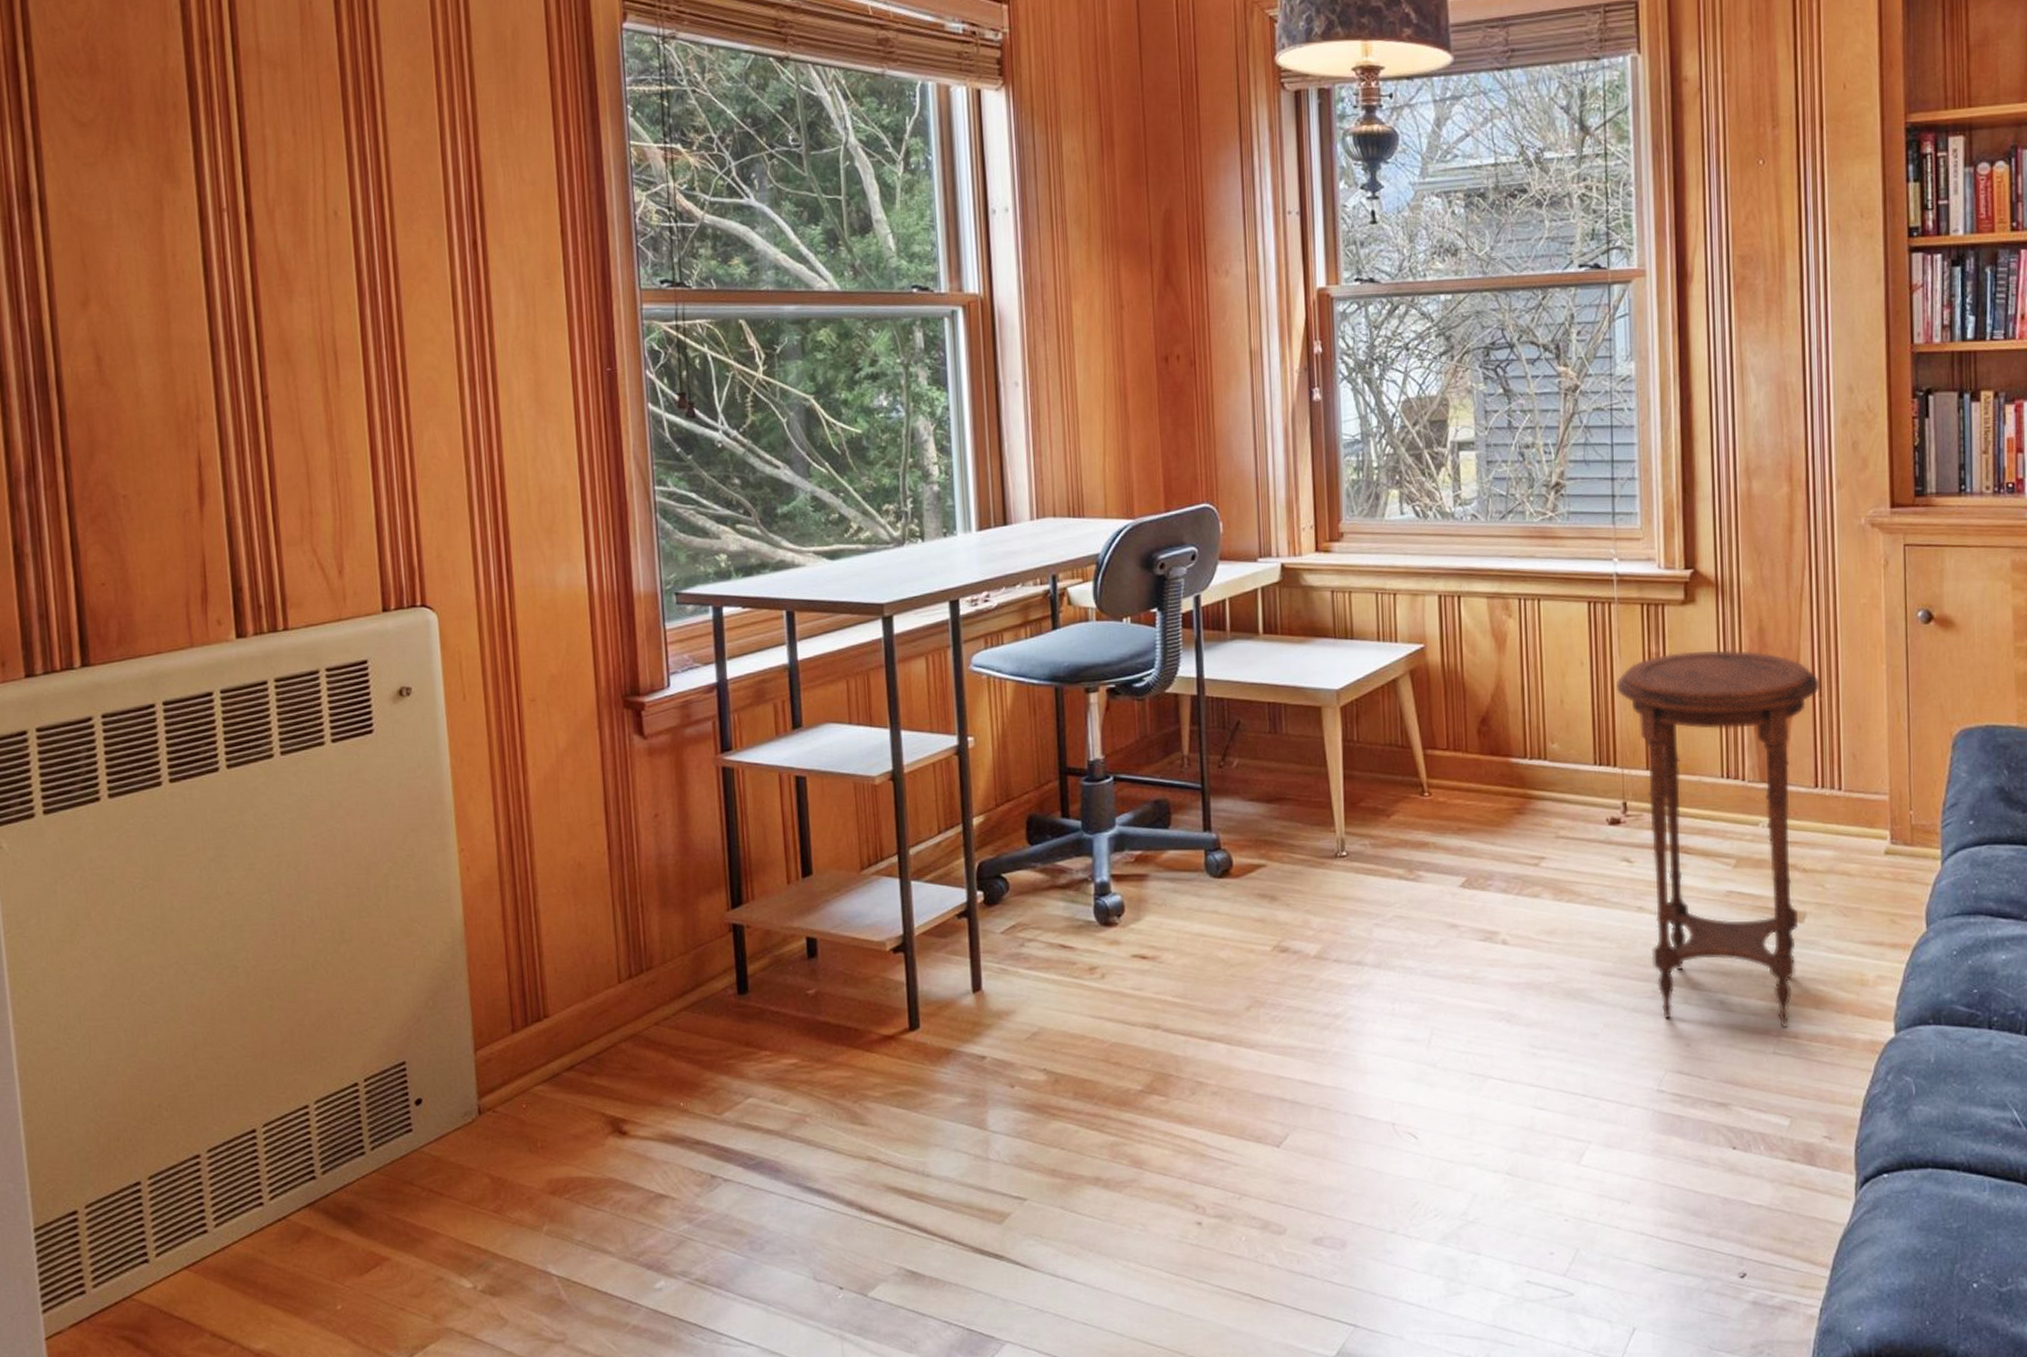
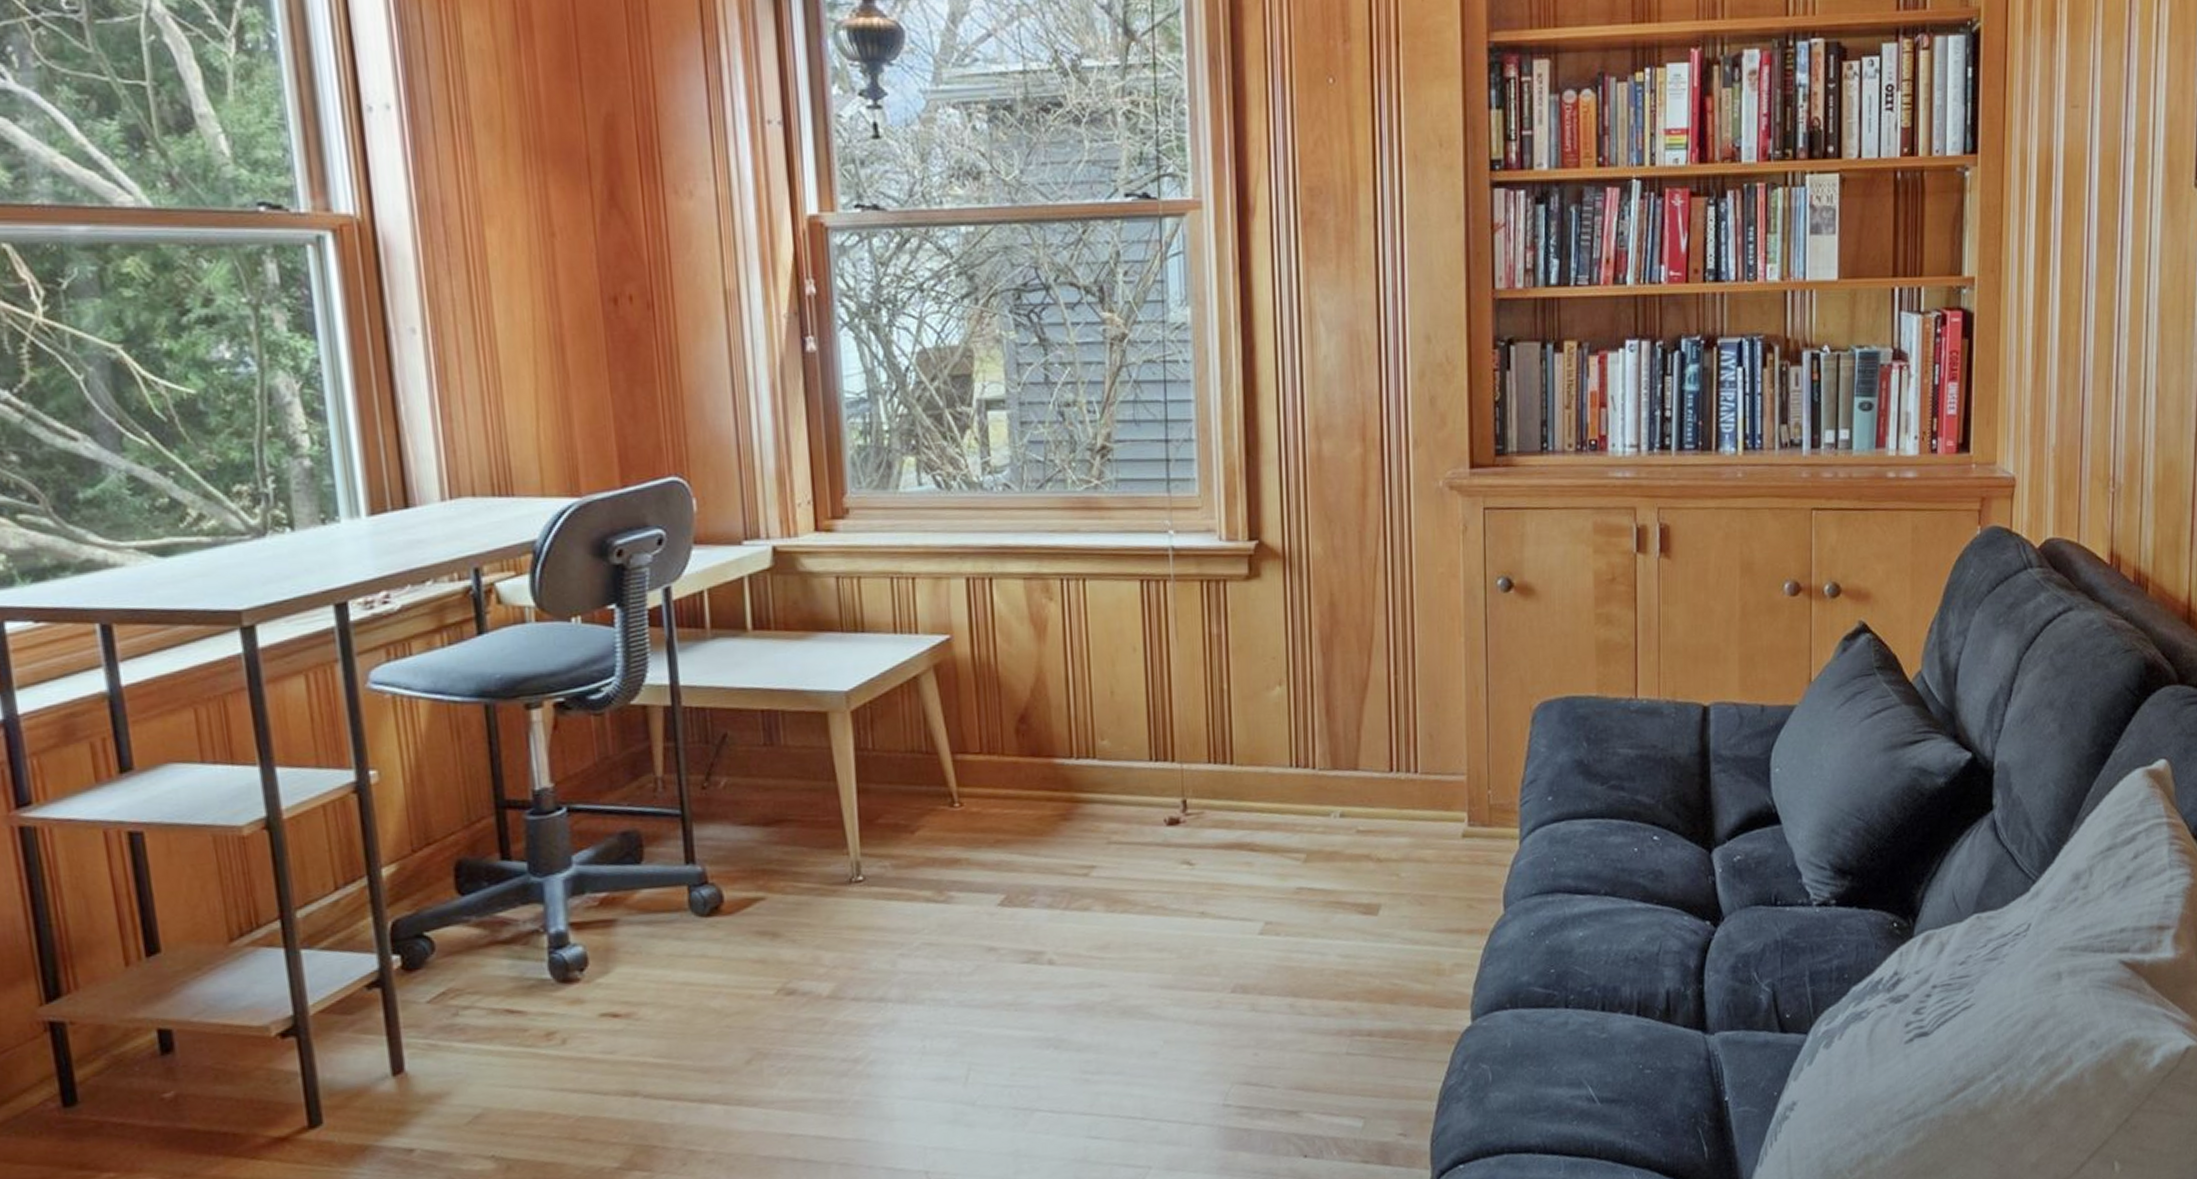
side table: present [1615,650,1820,1027] -> none [1172,628,1395,1031]

